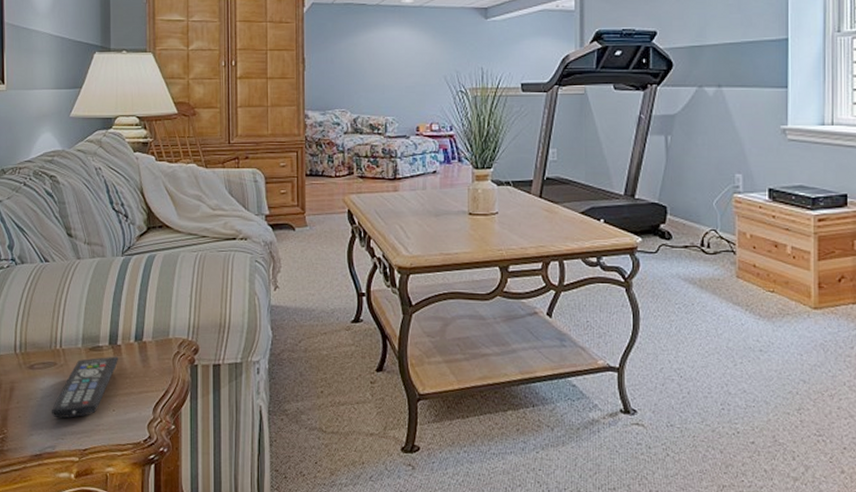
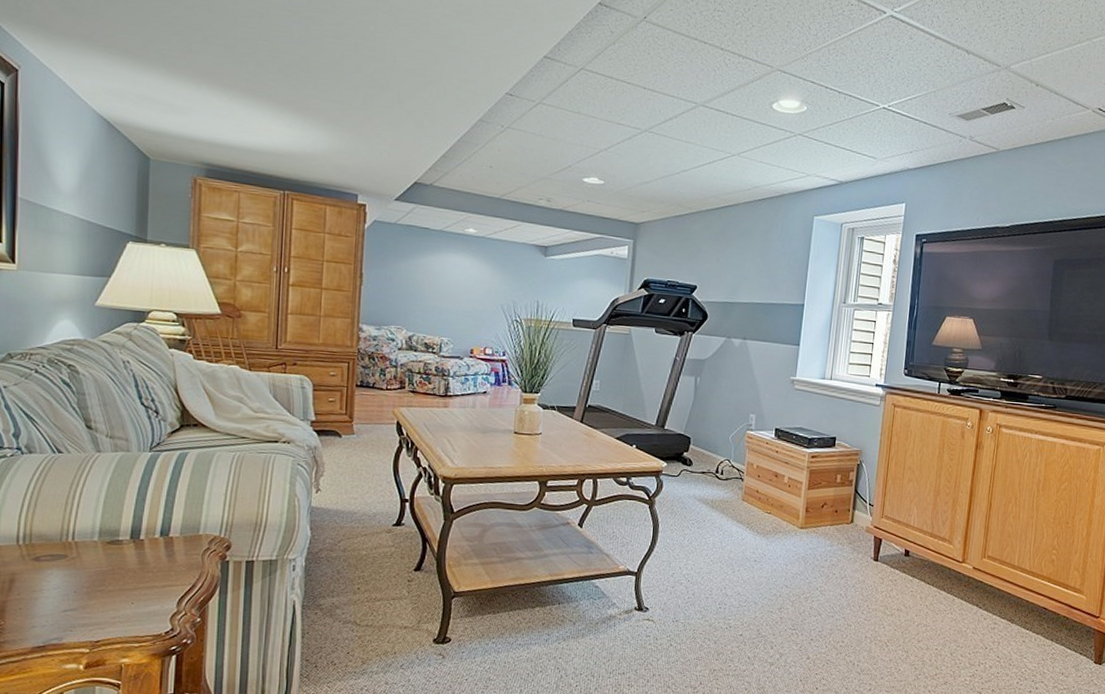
remote control: present [52,356,118,419] -> none [59,550,140,611]

